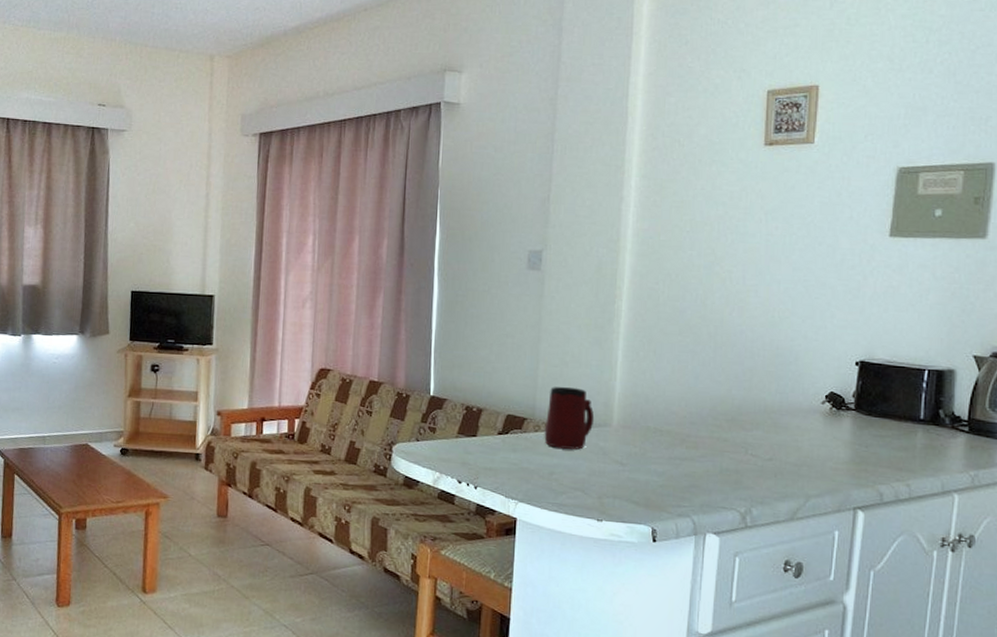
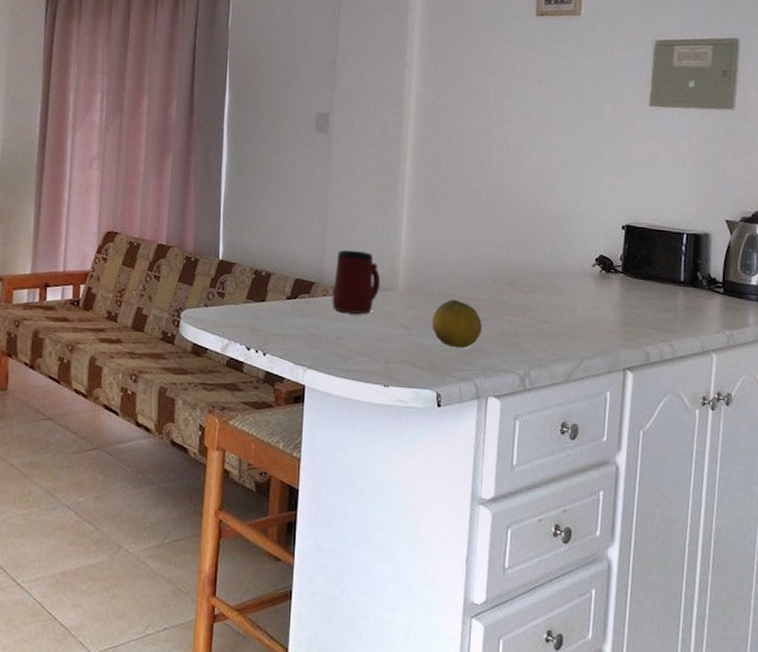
fruit: none [647,436,700,485] -> present [432,300,482,349]

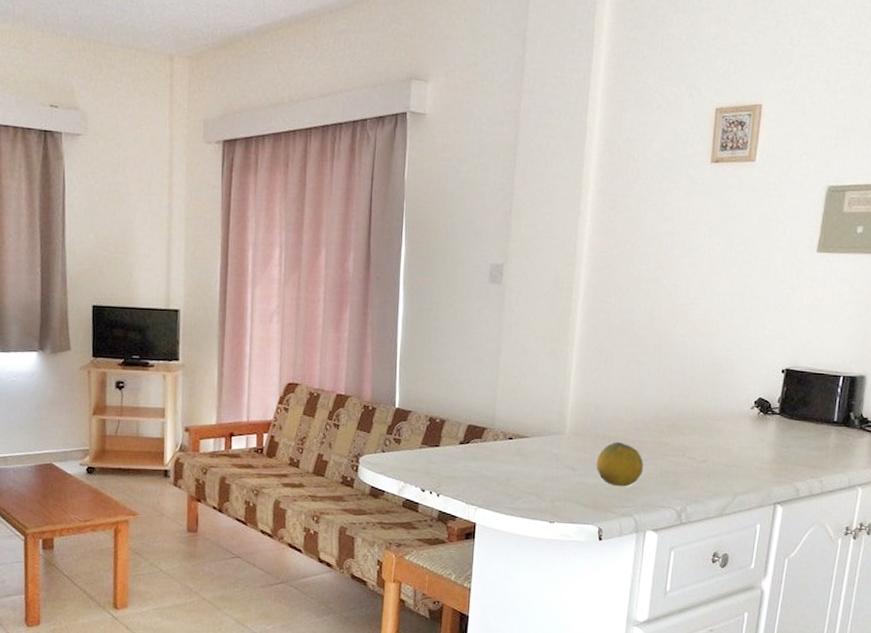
mug: present [332,250,381,314] -> none [502,397,549,457]

